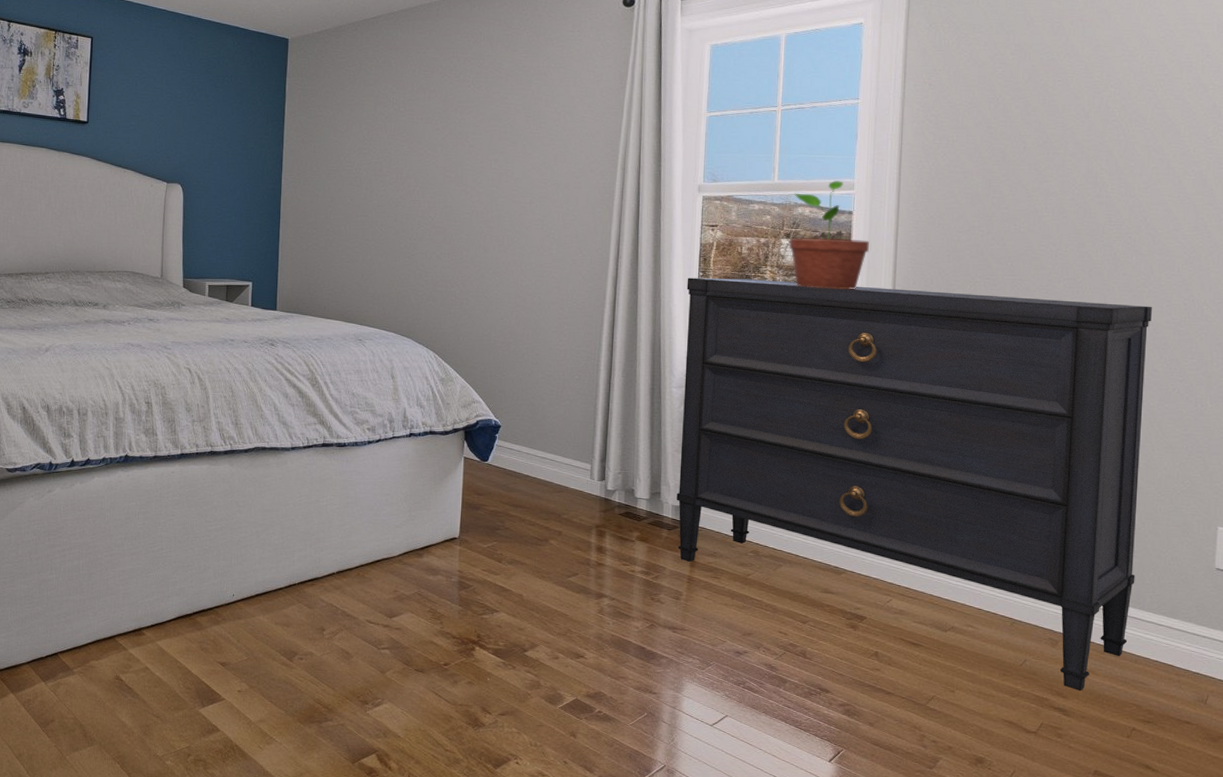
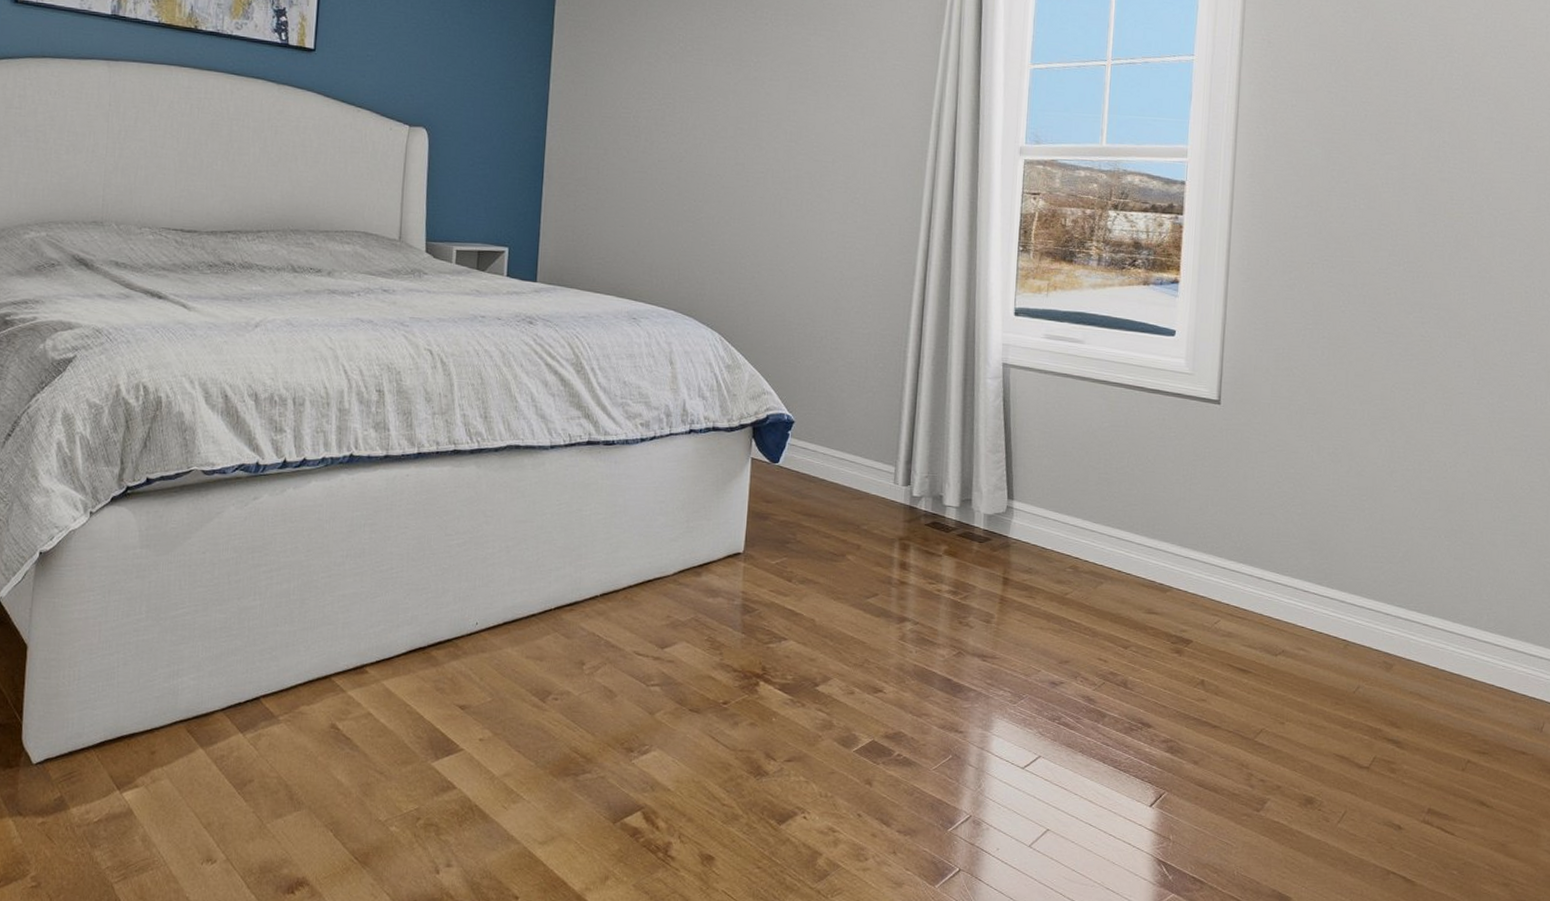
dresser: present [676,277,1152,691] -> none [989,252,1493,720]
potted plant: present [789,180,869,290] -> none [1117,146,1202,270]

